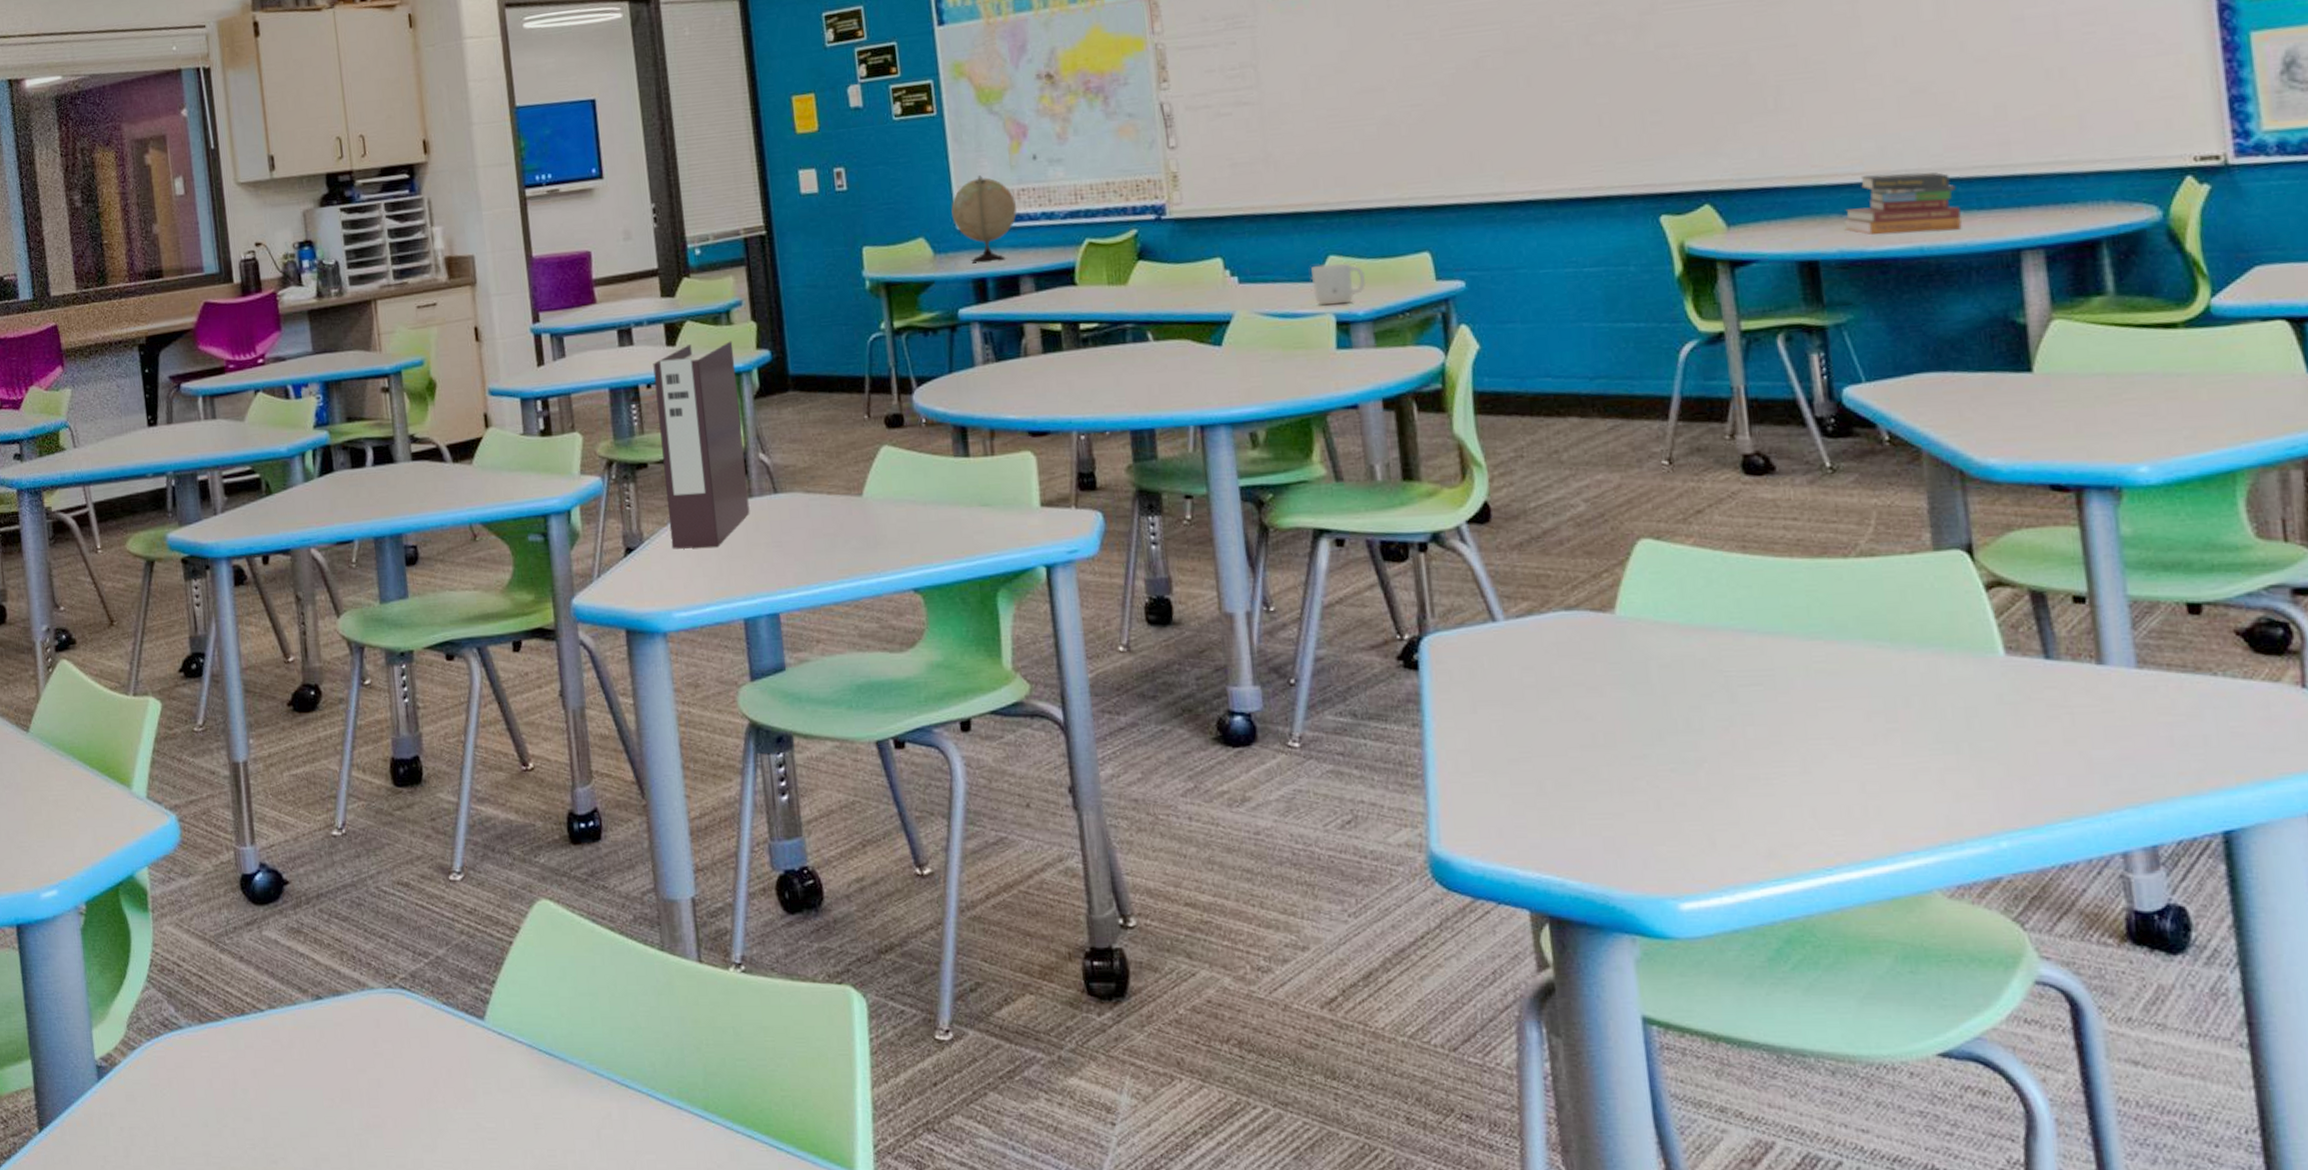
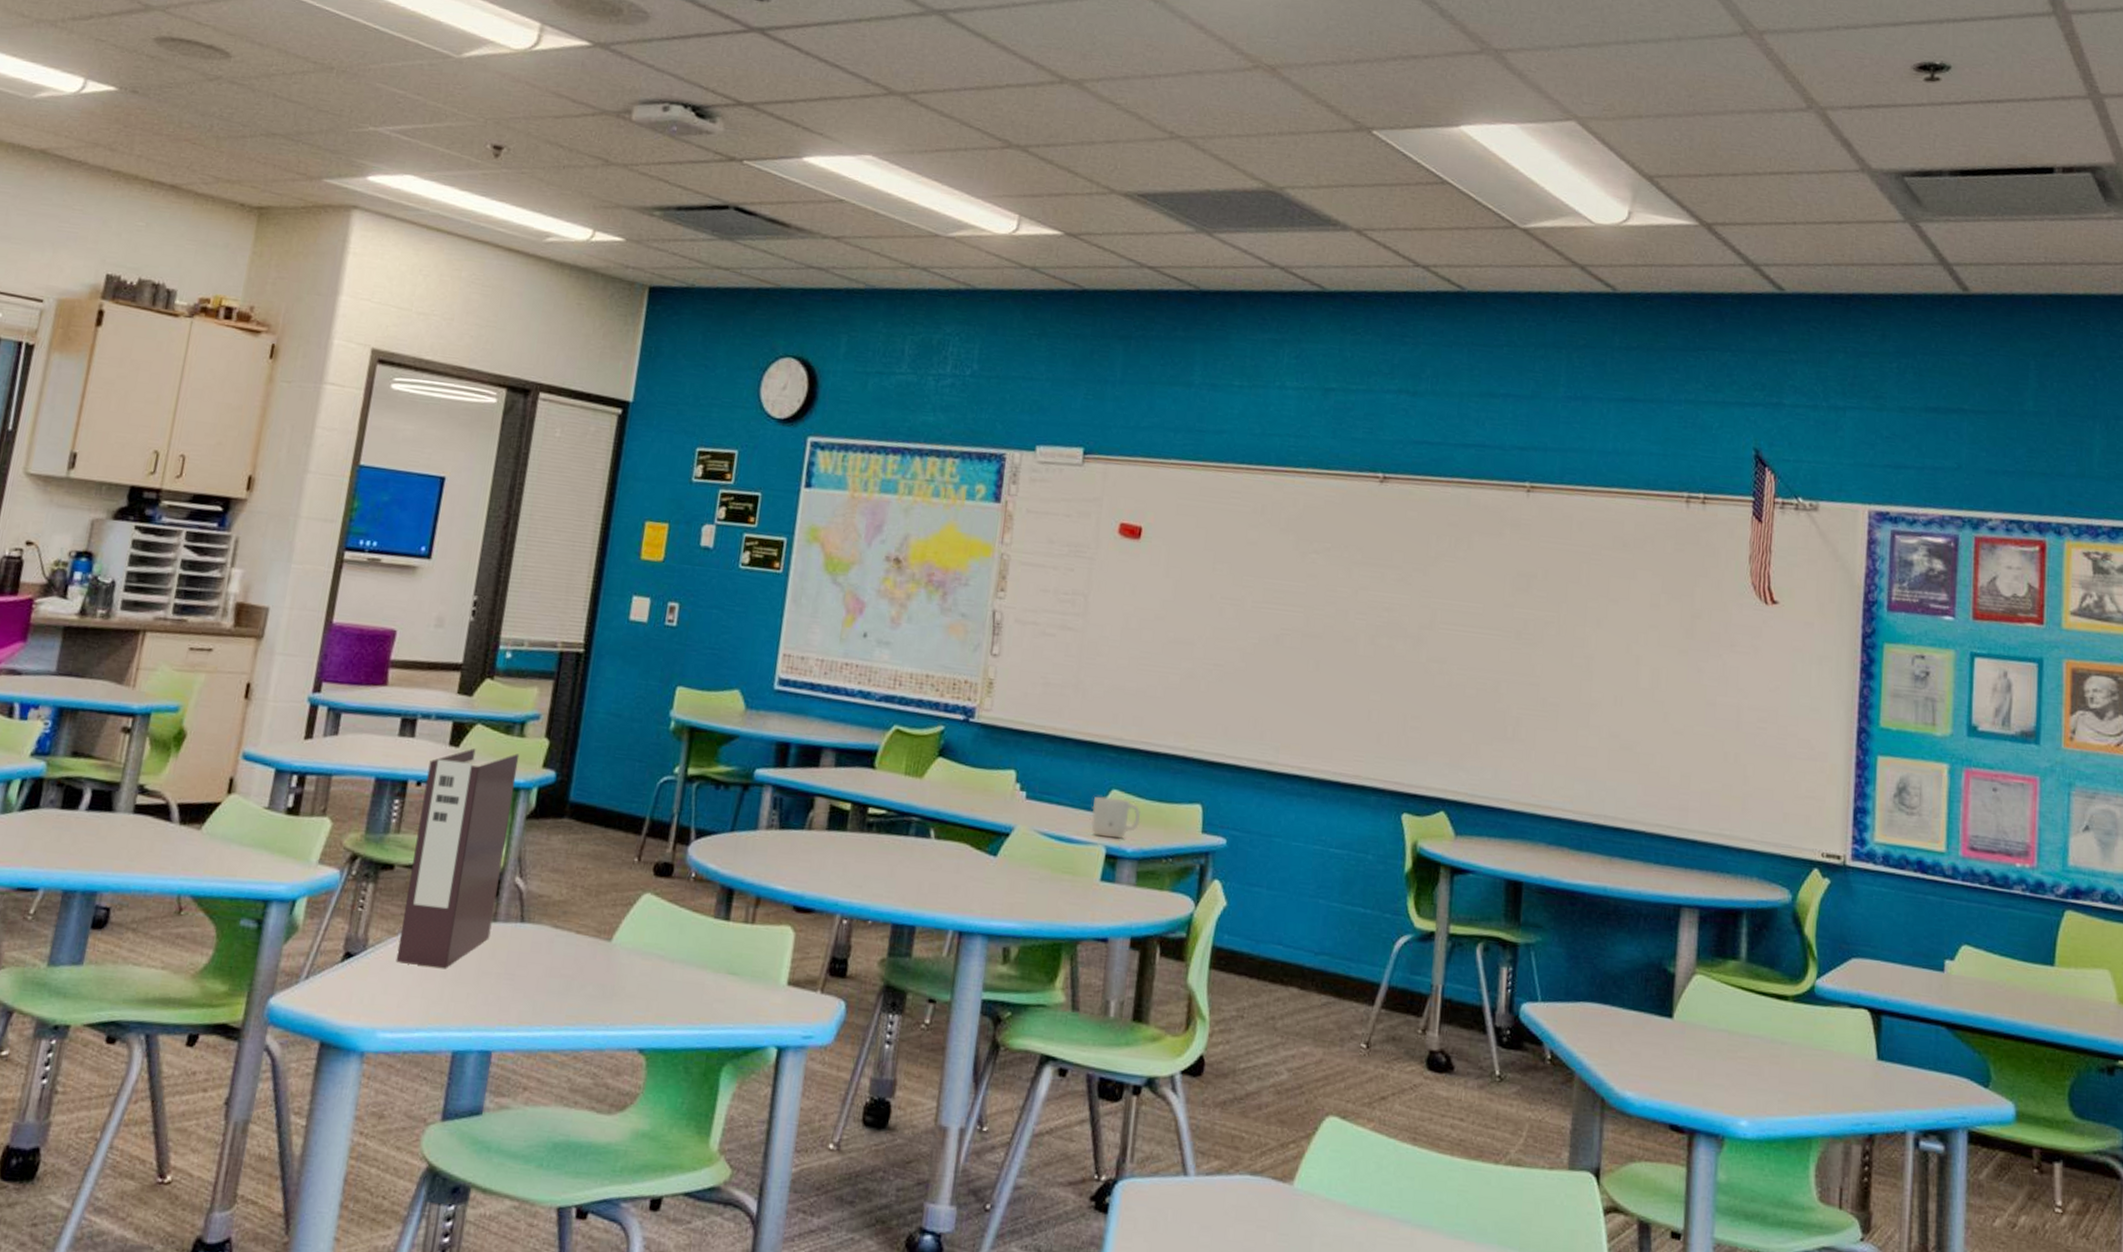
globe: present [951,175,1017,264] -> none [772,641,837,730]
books: present [1844,172,1962,235] -> none [1548,812,1641,879]

